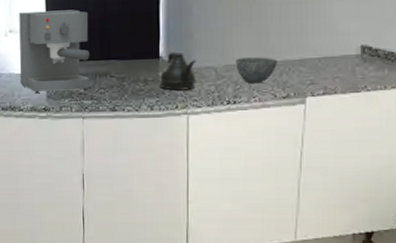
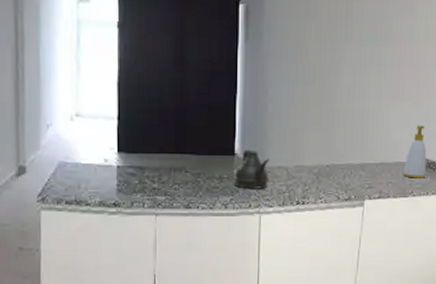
coffee maker: present [19,9,90,94] -> none [86,95,164,187]
bowl: present [236,57,277,84] -> none [305,159,342,186]
soap bottle: none [353,13,382,72] -> present [403,125,427,179]

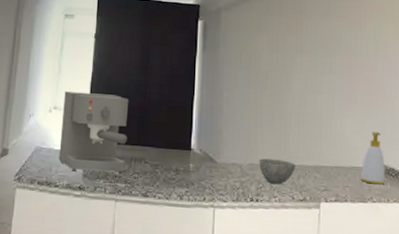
coffee maker: none [86,95,164,187] -> present [58,91,129,173]
teapot: present [233,149,270,189] -> none [189,145,224,184]
bowl: none [305,159,342,186] -> present [259,158,295,185]

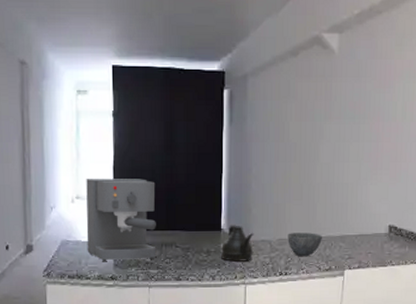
teapot: none [189,145,224,184] -> present [220,225,254,262]
soap bottle: present [360,131,385,185] -> none [382,197,405,249]

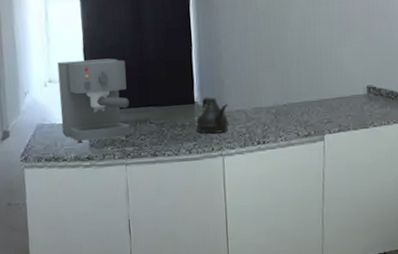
bowl: present [288,233,322,257] -> none [263,99,299,124]

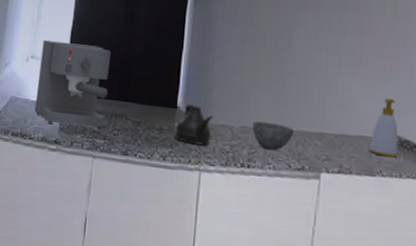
bowl: none [263,99,299,124] -> present [252,121,294,151]
soap bottle: none [361,57,385,110] -> present [368,98,398,158]

